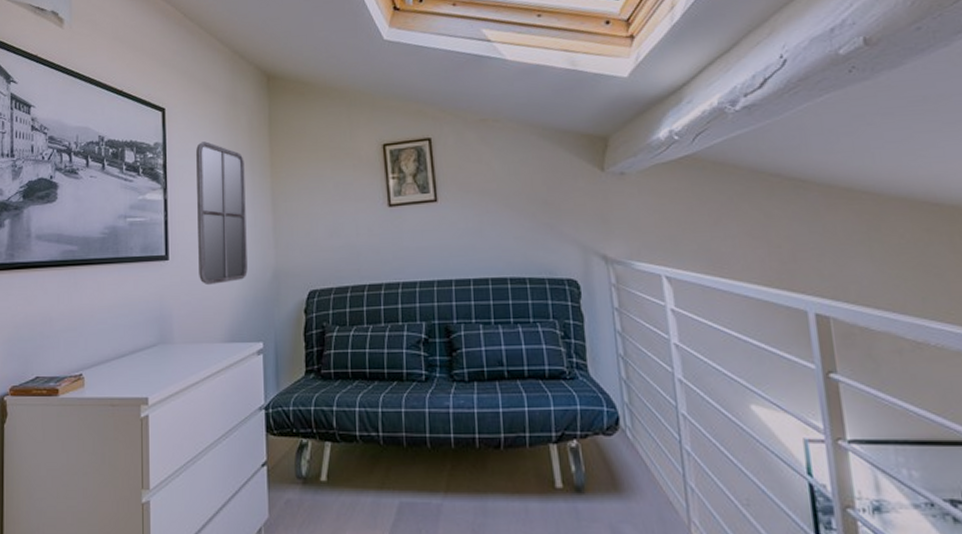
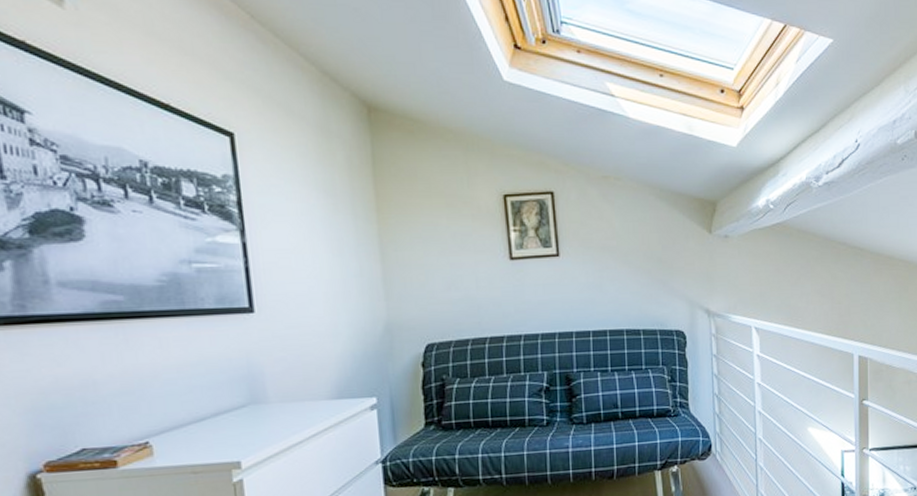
home mirror: present [196,141,248,286] -> none [280,178,355,340]

